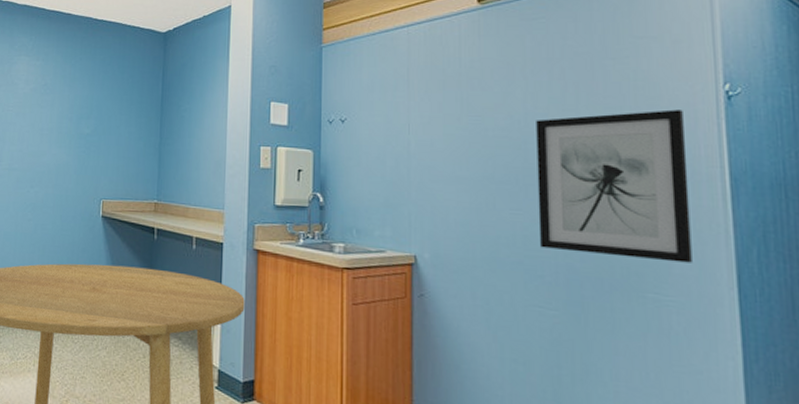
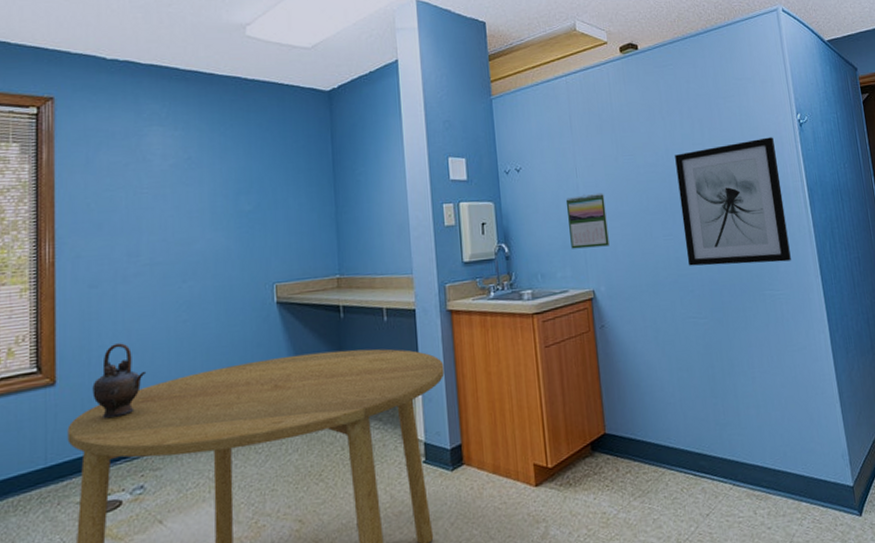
calendar: none [393,153,440,211] -> present [565,192,609,249]

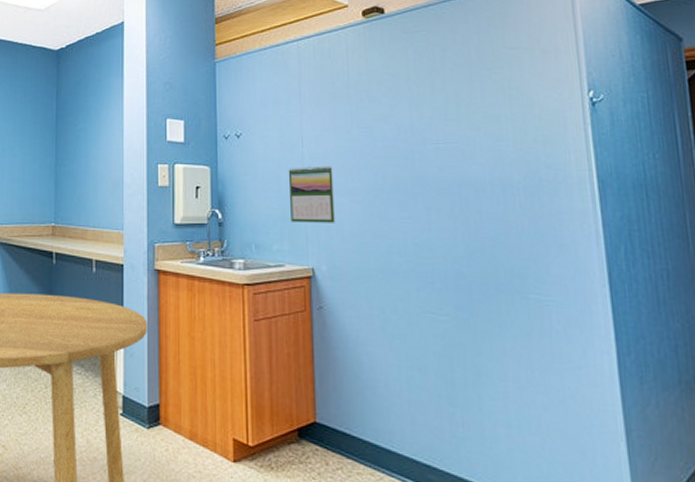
wall art: present [675,137,791,266] -> none [421,117,568,263]

